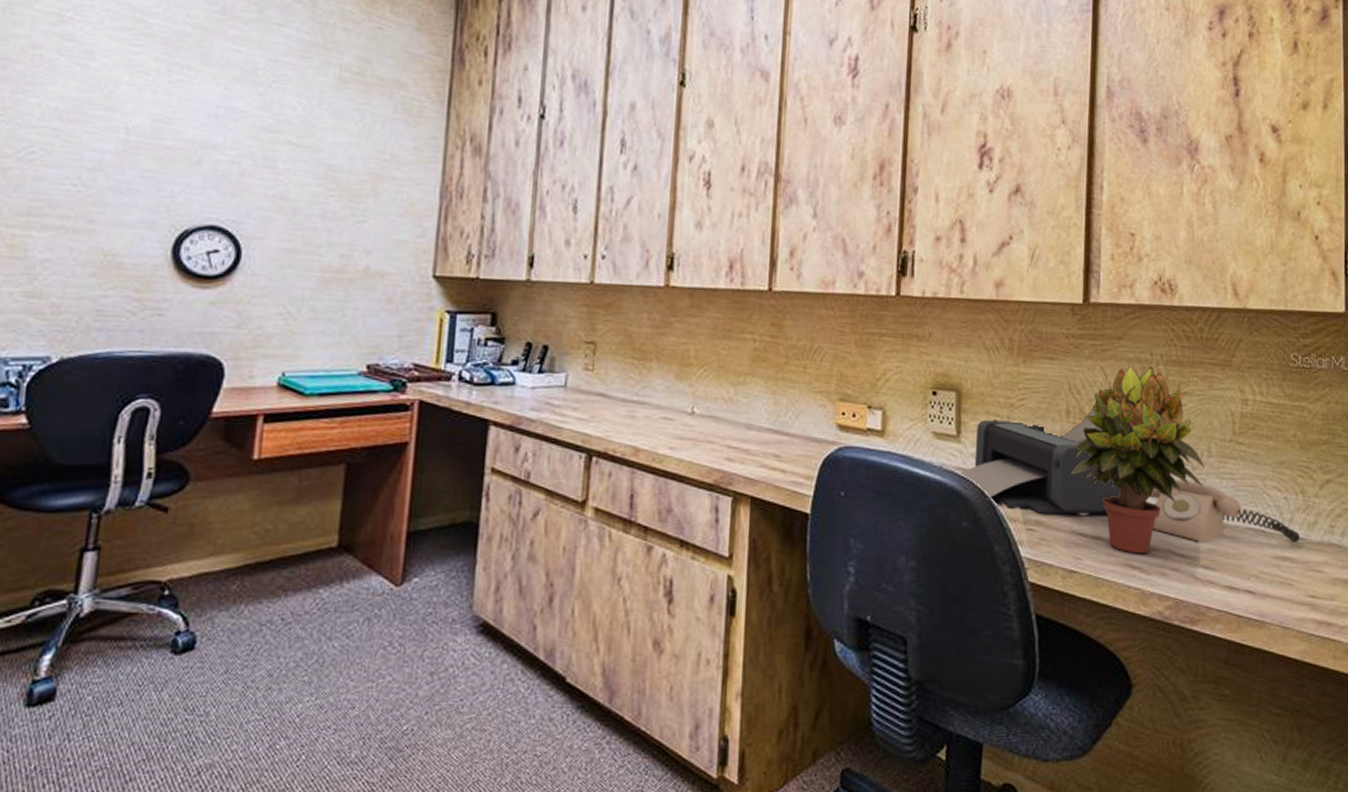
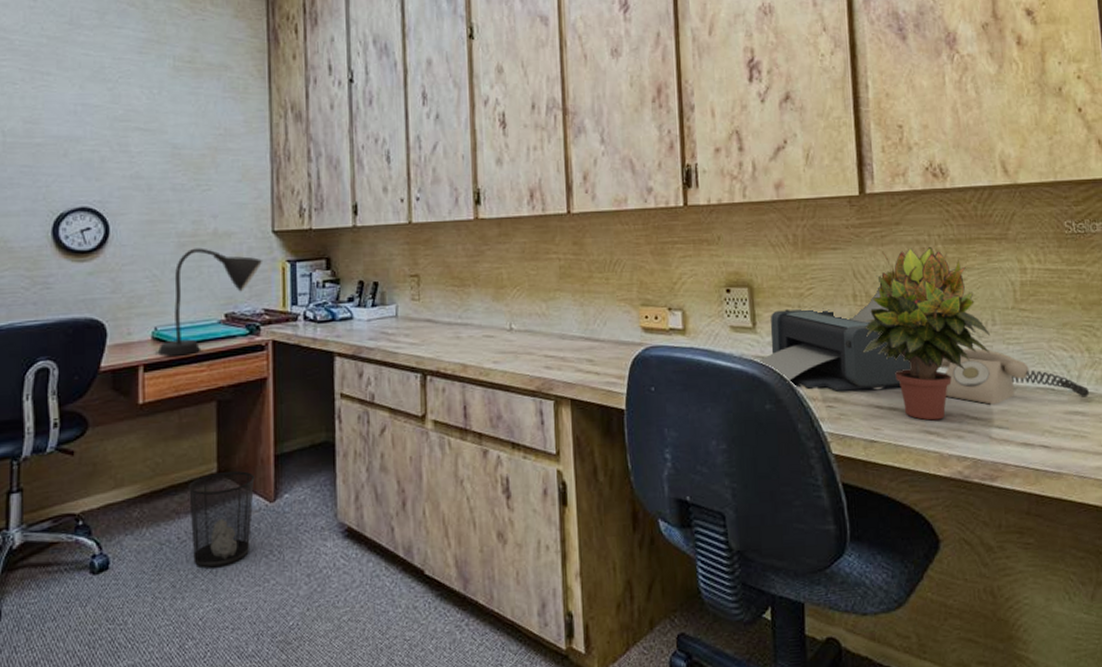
desk lamp: none [278,286,419,408] -> present [154,248,263,357]
waste bin: none [297,545,382,657] -> present [187,470,255,568]

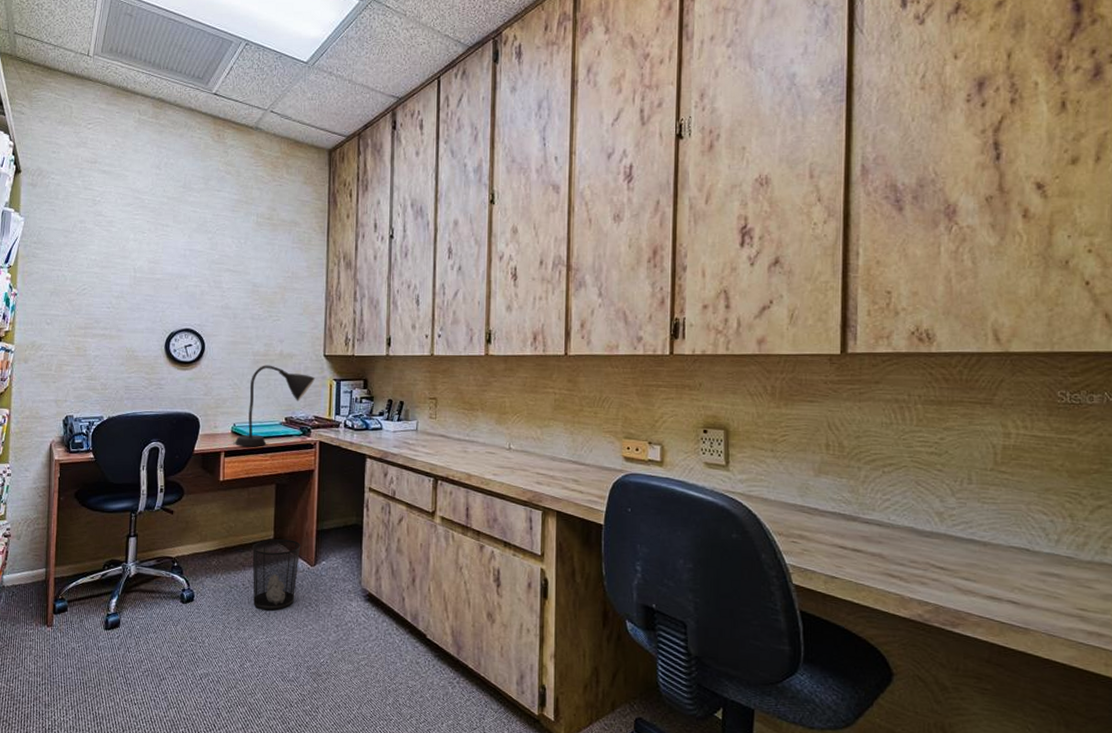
printer: present [757,275,911,391] -> none [727,428,878,531]
potted plant: present [862,247,991,421] -> none [830,406,966,566]
telephone: present [940,348,1090,405] -> none [909,502,1069,561]

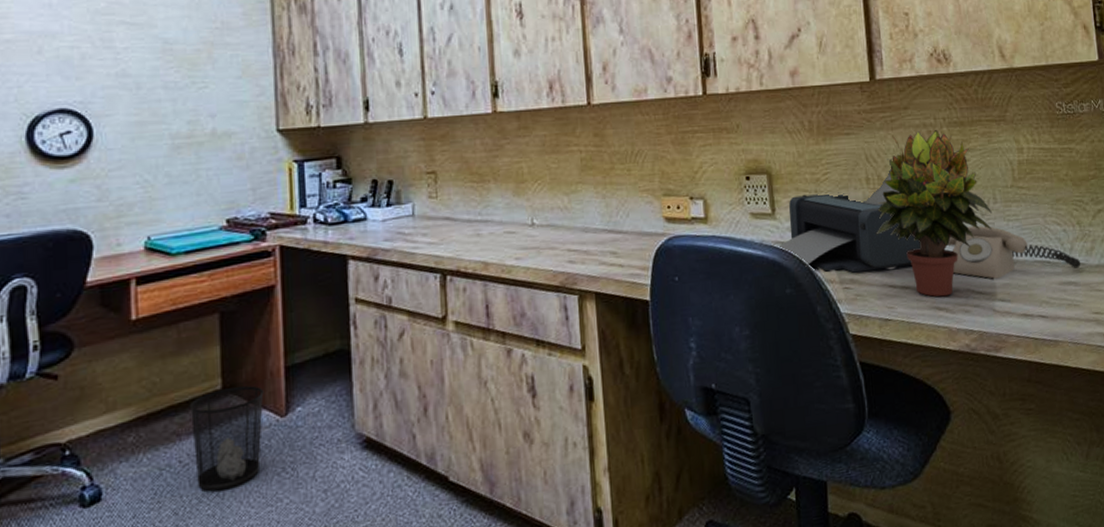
desk lamp: present [232,365,316,447] -> none [147,149,268,268]
printer: none [727,428,878,531] -> present [777,159,921,273]
potted plant: none [830,406,966,566] -> present [876,130,993,297]
telephone: none [909,502,1069,561] -> present [947,226,1081,279]

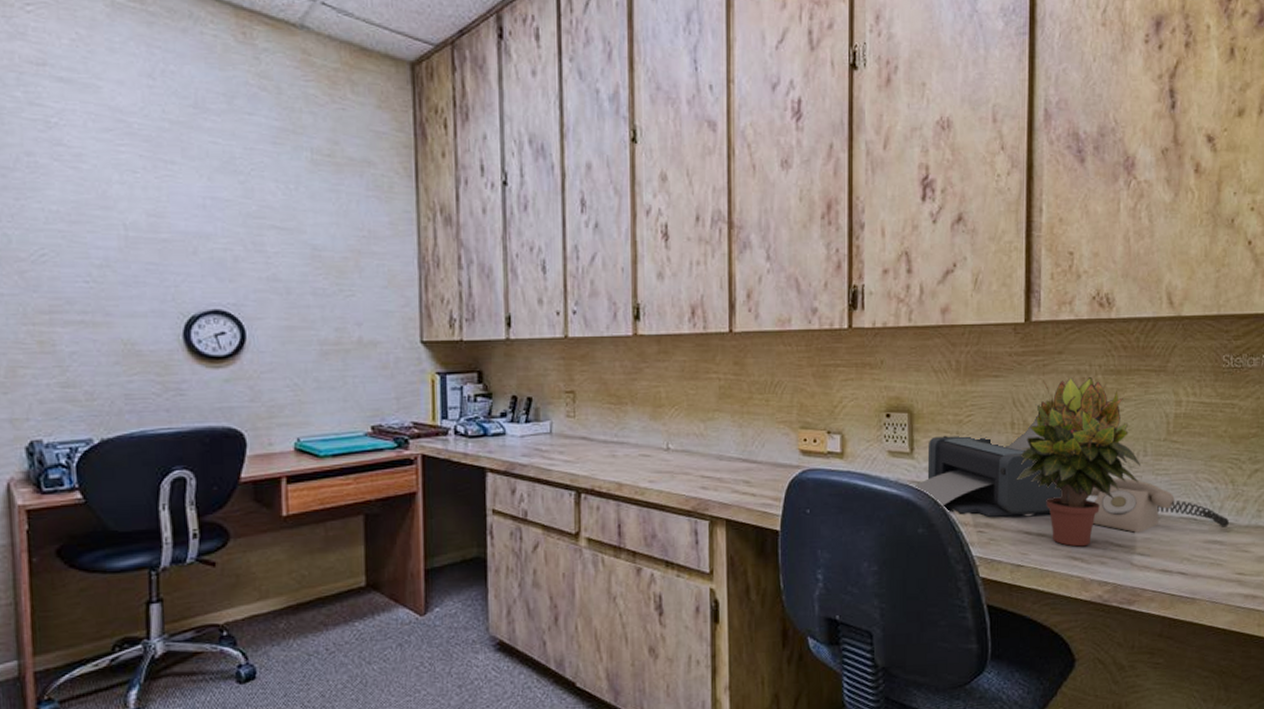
waste bin: present [189,386,264,492] -> none [335,584,405,679]

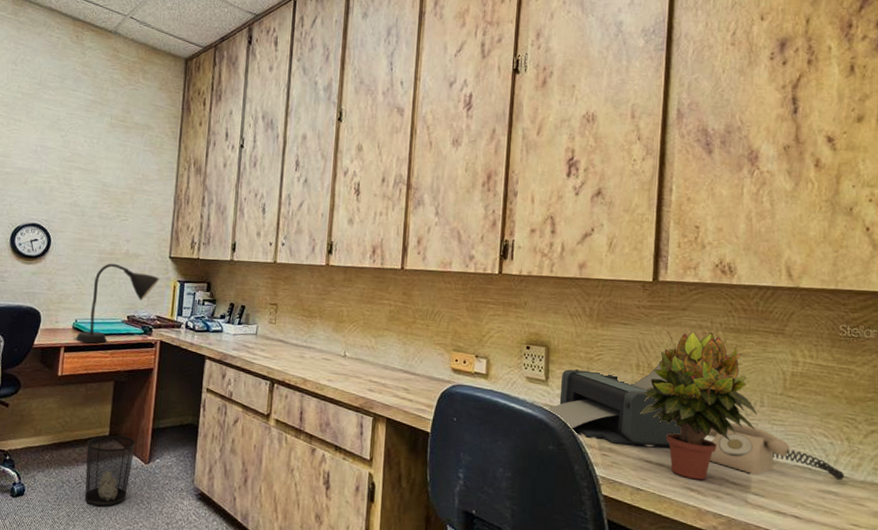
desk lamp: none [297,357,412,469] -> present [73,263,160,344]
waste bin: none [335,584,405,679] -> present [85,435,136,507]

